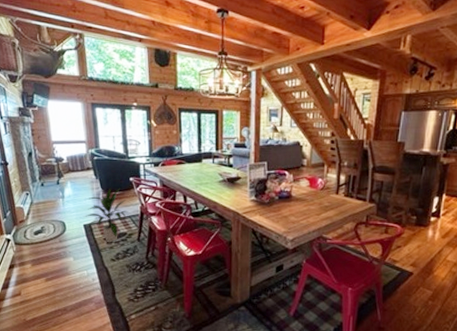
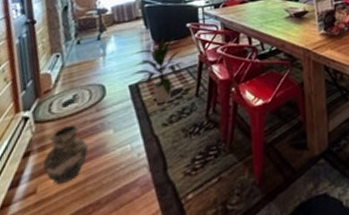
ceramic jug: none [24,249,55,292] -> present [43,124,88,185]

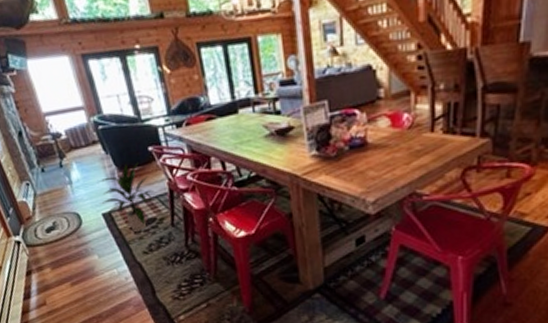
ceramic jug: present [43,124,88,185] -> none [43,249,81,300]

